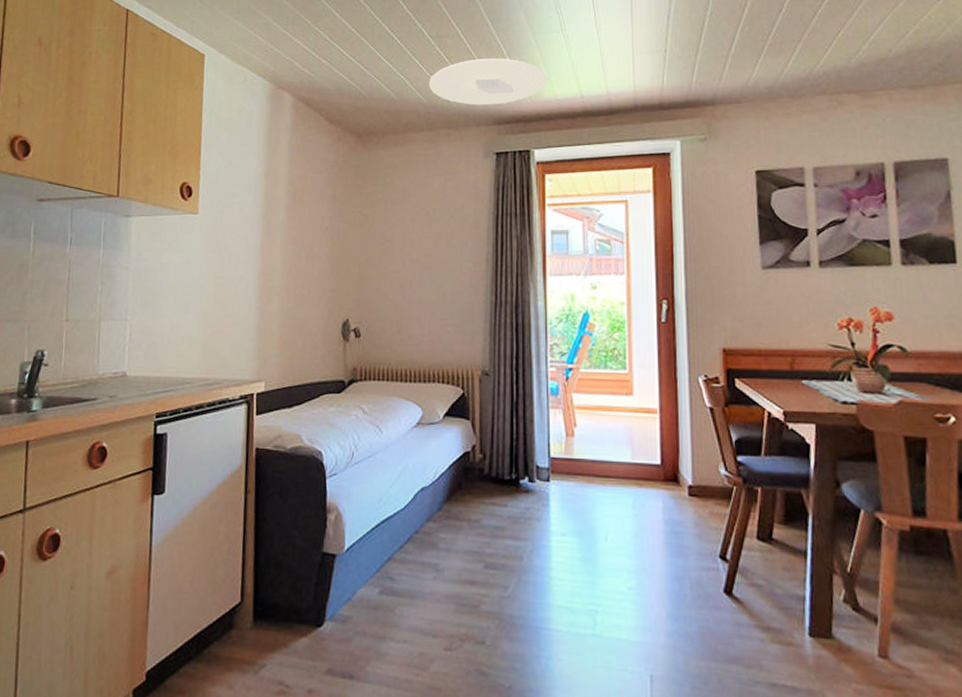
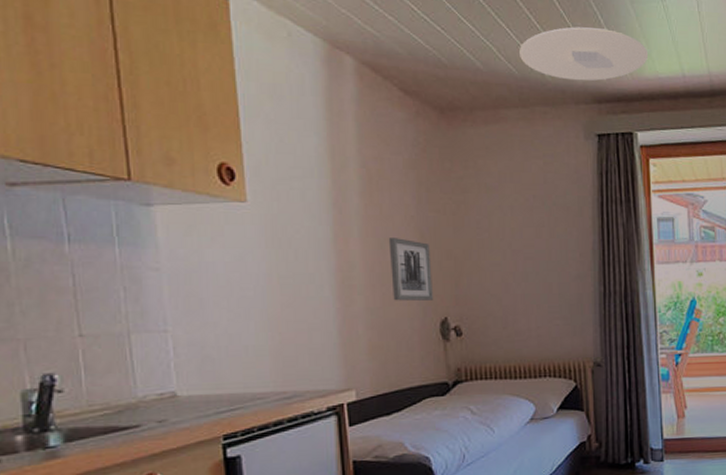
wall art: none [304,246,339,303] -> present [388,238,433,301]

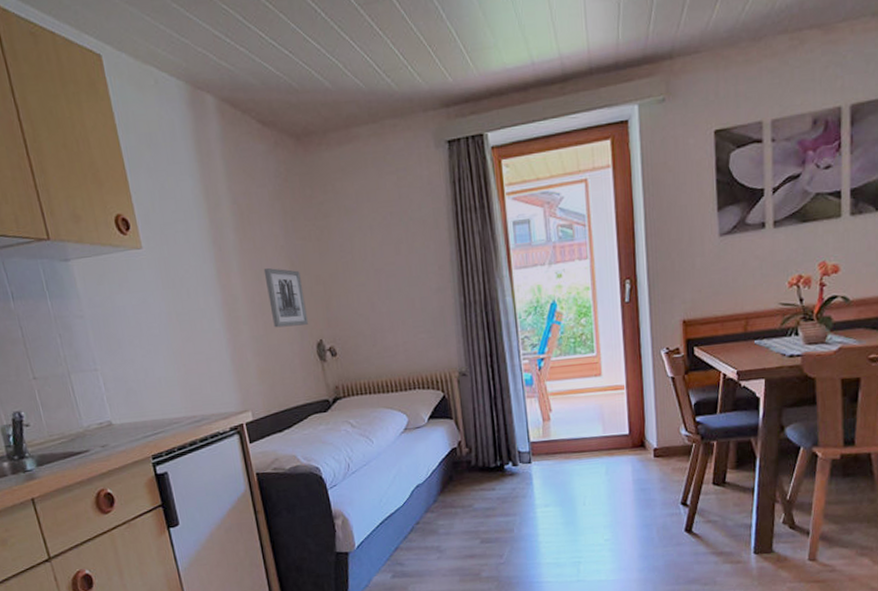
ceiling light: present [519,27,648,81] -> none [364,24,494,87]

